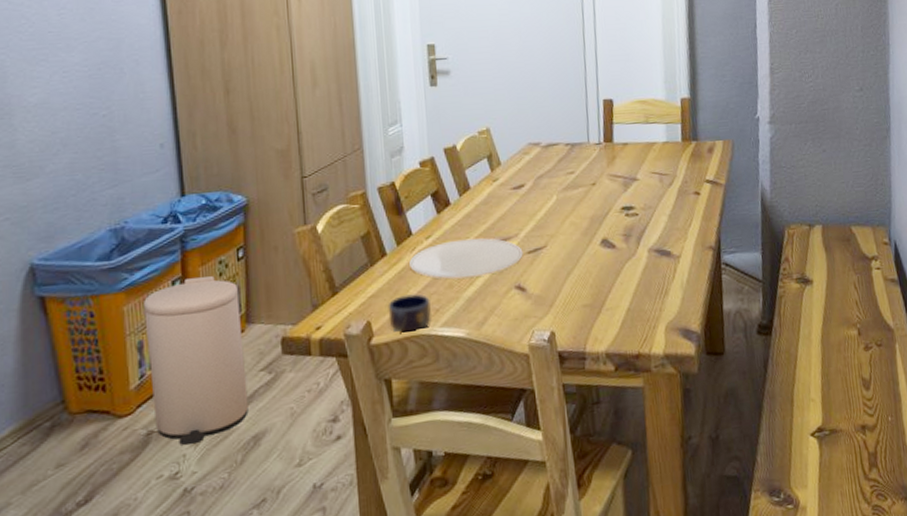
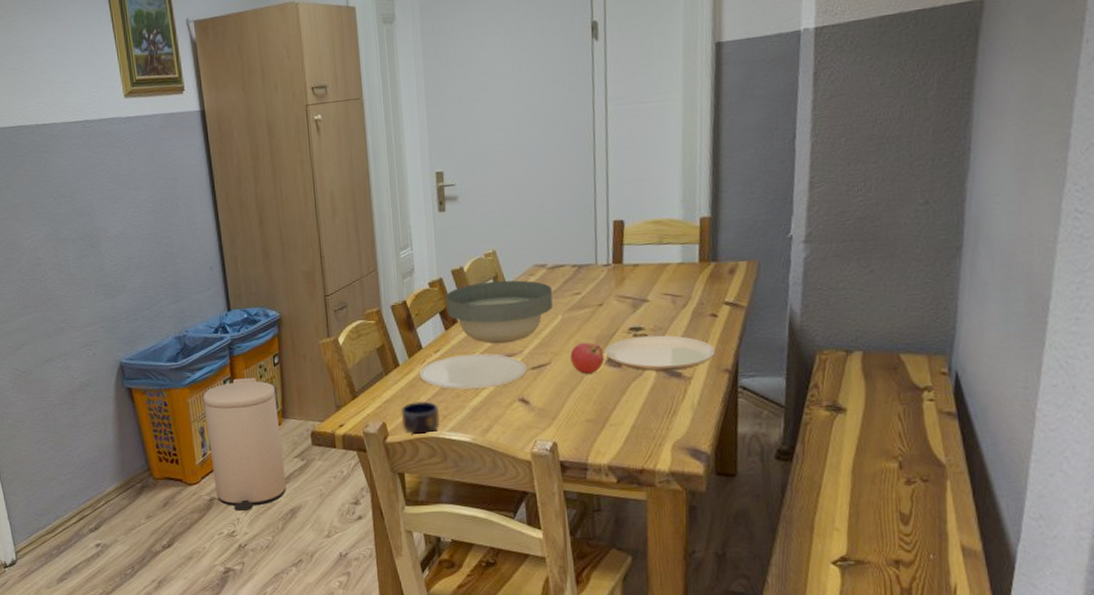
bowl: none [438,159,548,228] -> present [446,280,553,344]
fruit: none [566,222,599,256] -> present [570,342,604,374]
plate: none [599,213,700,251] -> present [605,335,715,372]

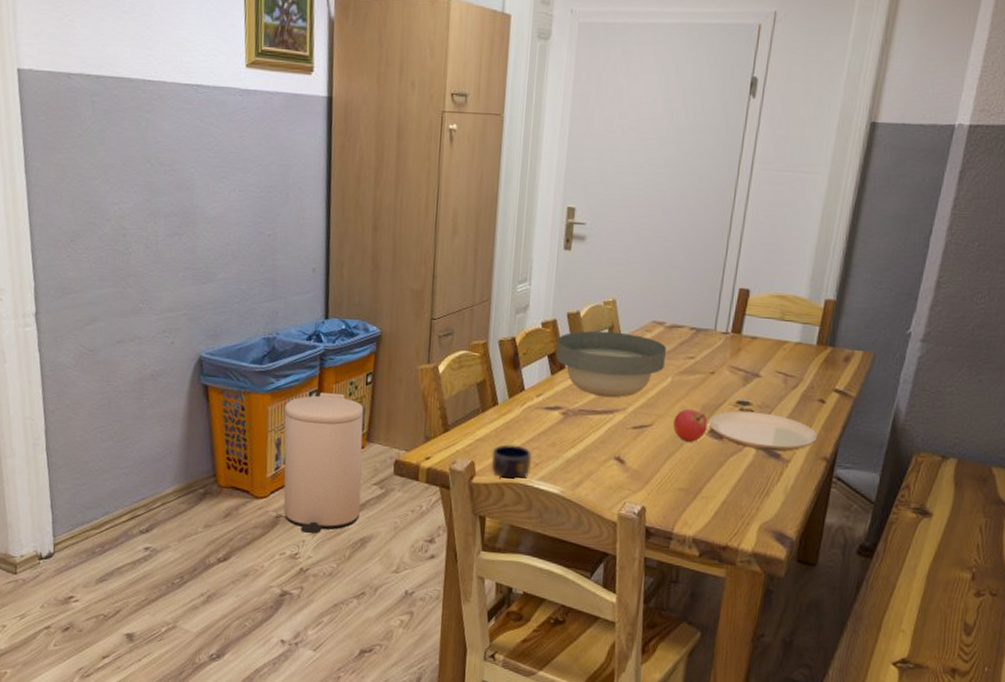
plate: present [420,353,527,390] -> none [518,403,628,442]

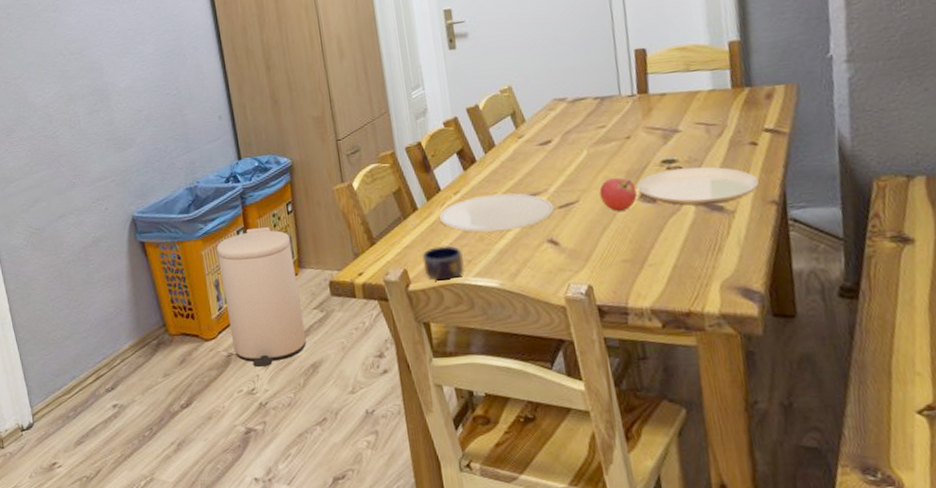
plate: none [518,403,628,442] -> present [440,193,554,233]
bowl: present [556,331,666,398] -> none [462,115,577,183]

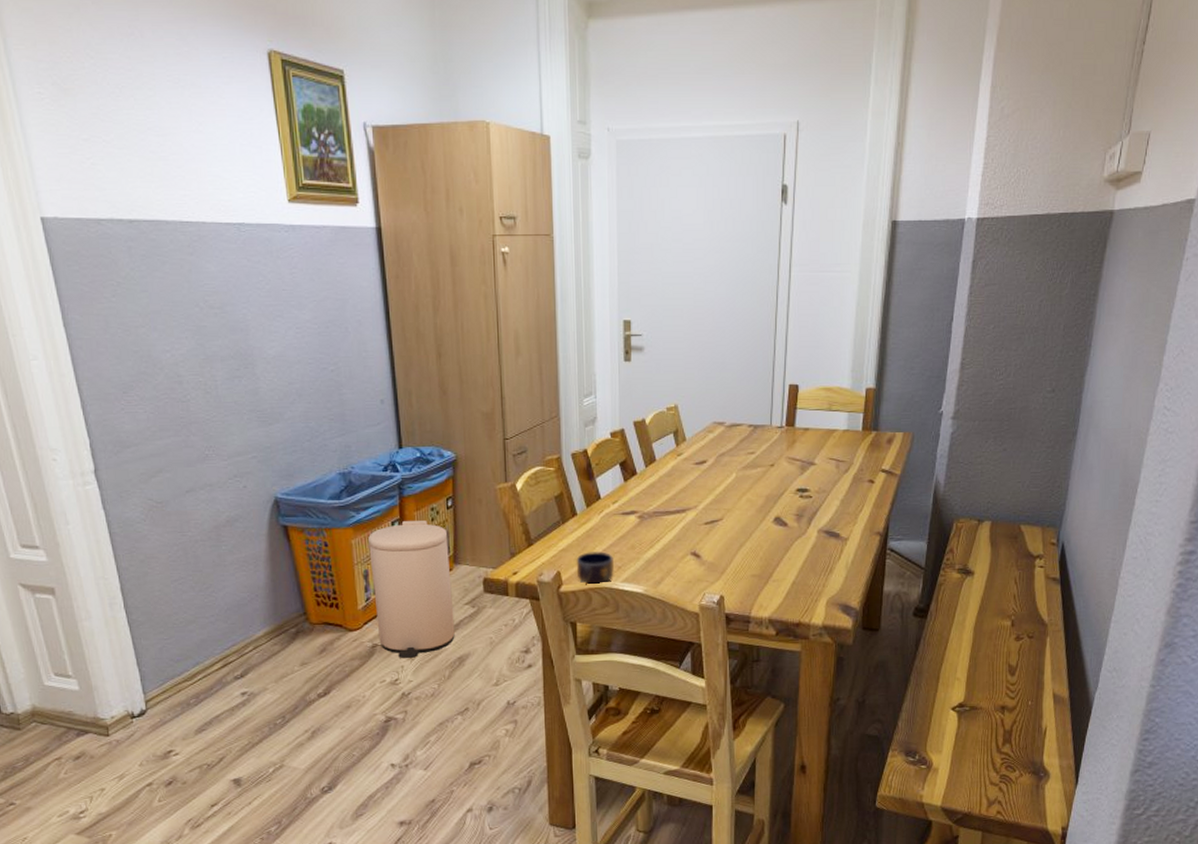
plate: present [440,193,554,233] -> none [597,506,700,542]
fruit: present [599,177,637,211] -> none [741,500,772,531]
plate: present [637,166,759,206] -> none [773,497,870,532]

